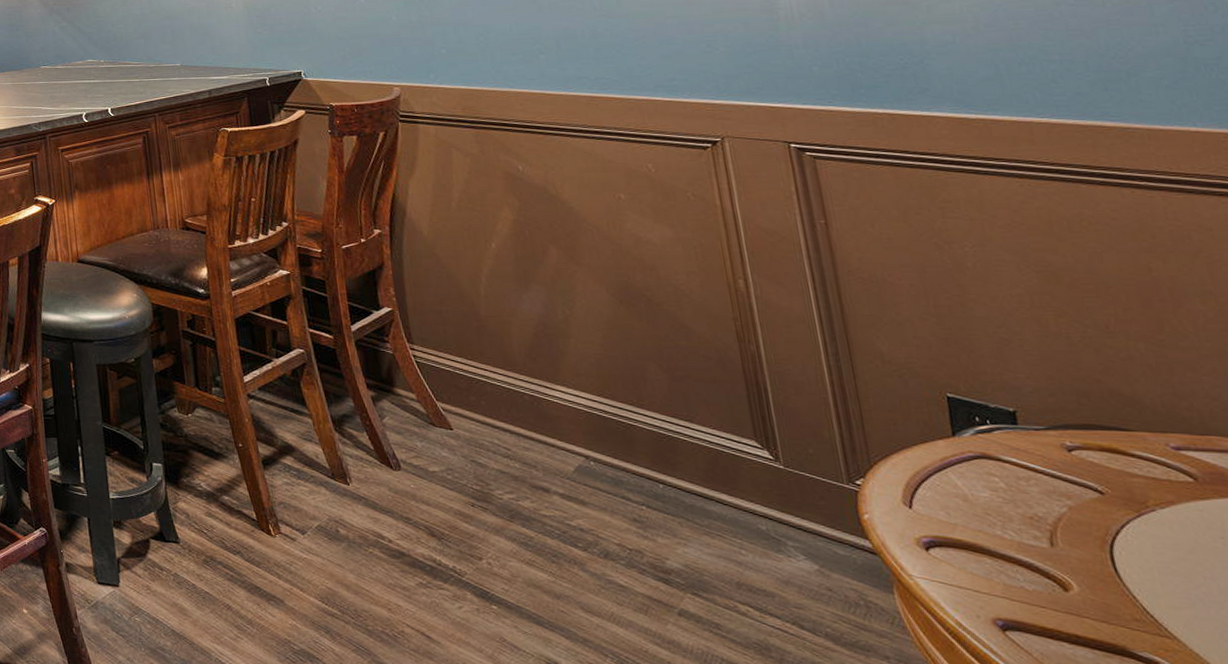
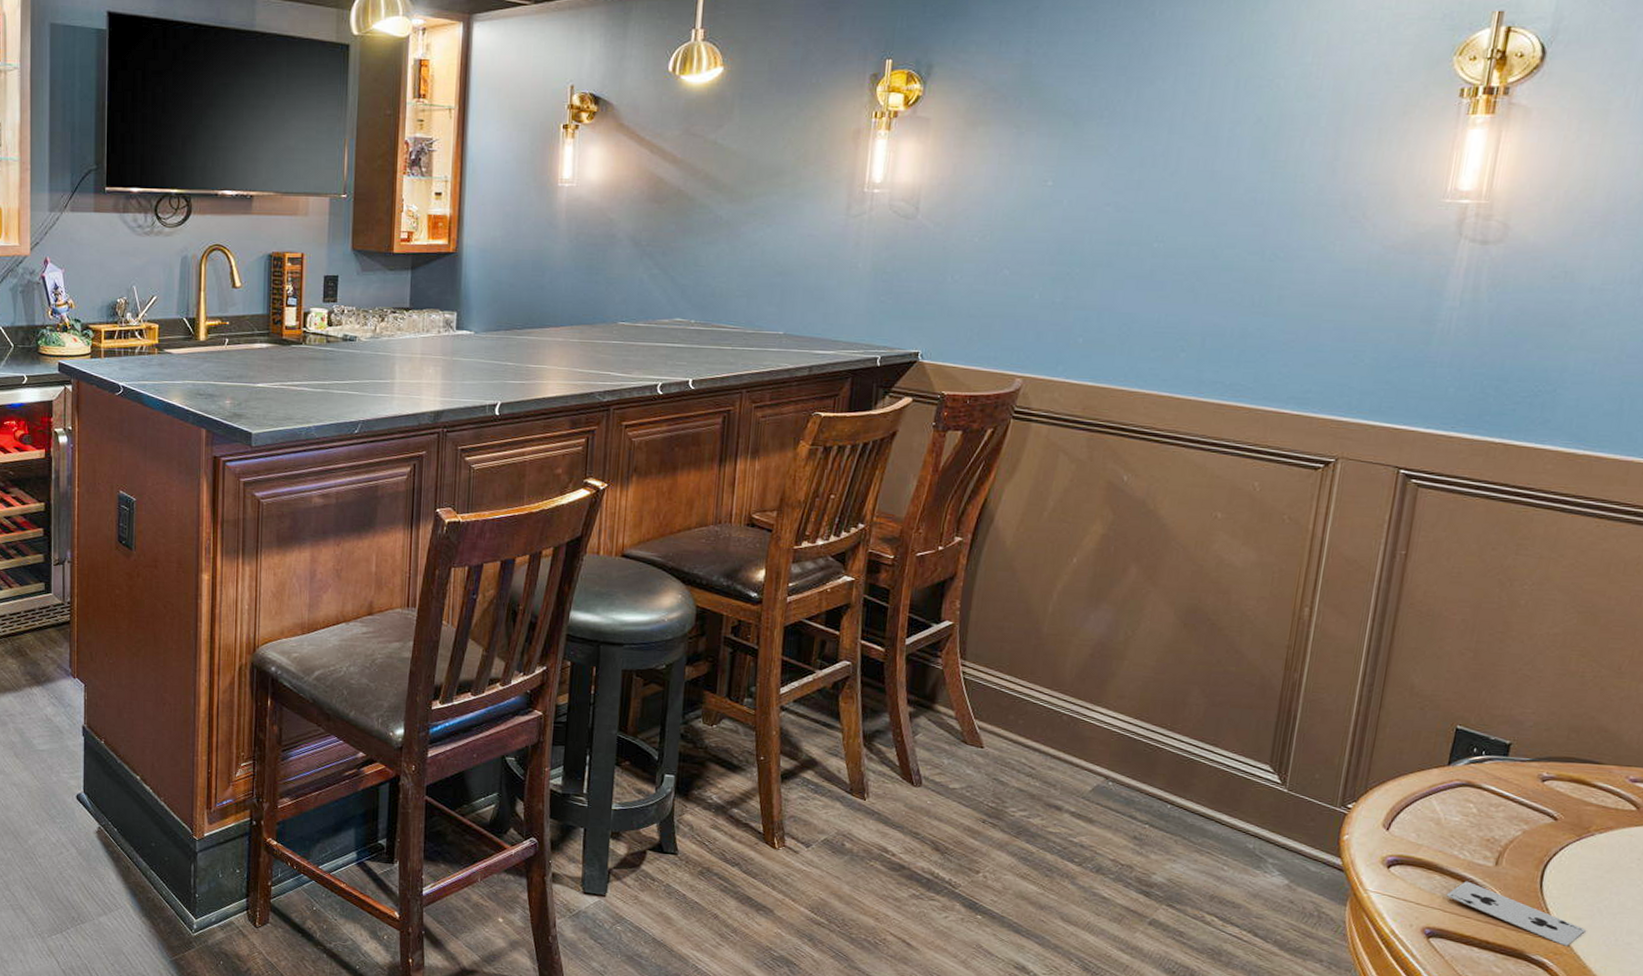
playing card: none [1005,564,1193,641] -> present [1446,881,1586,946]

